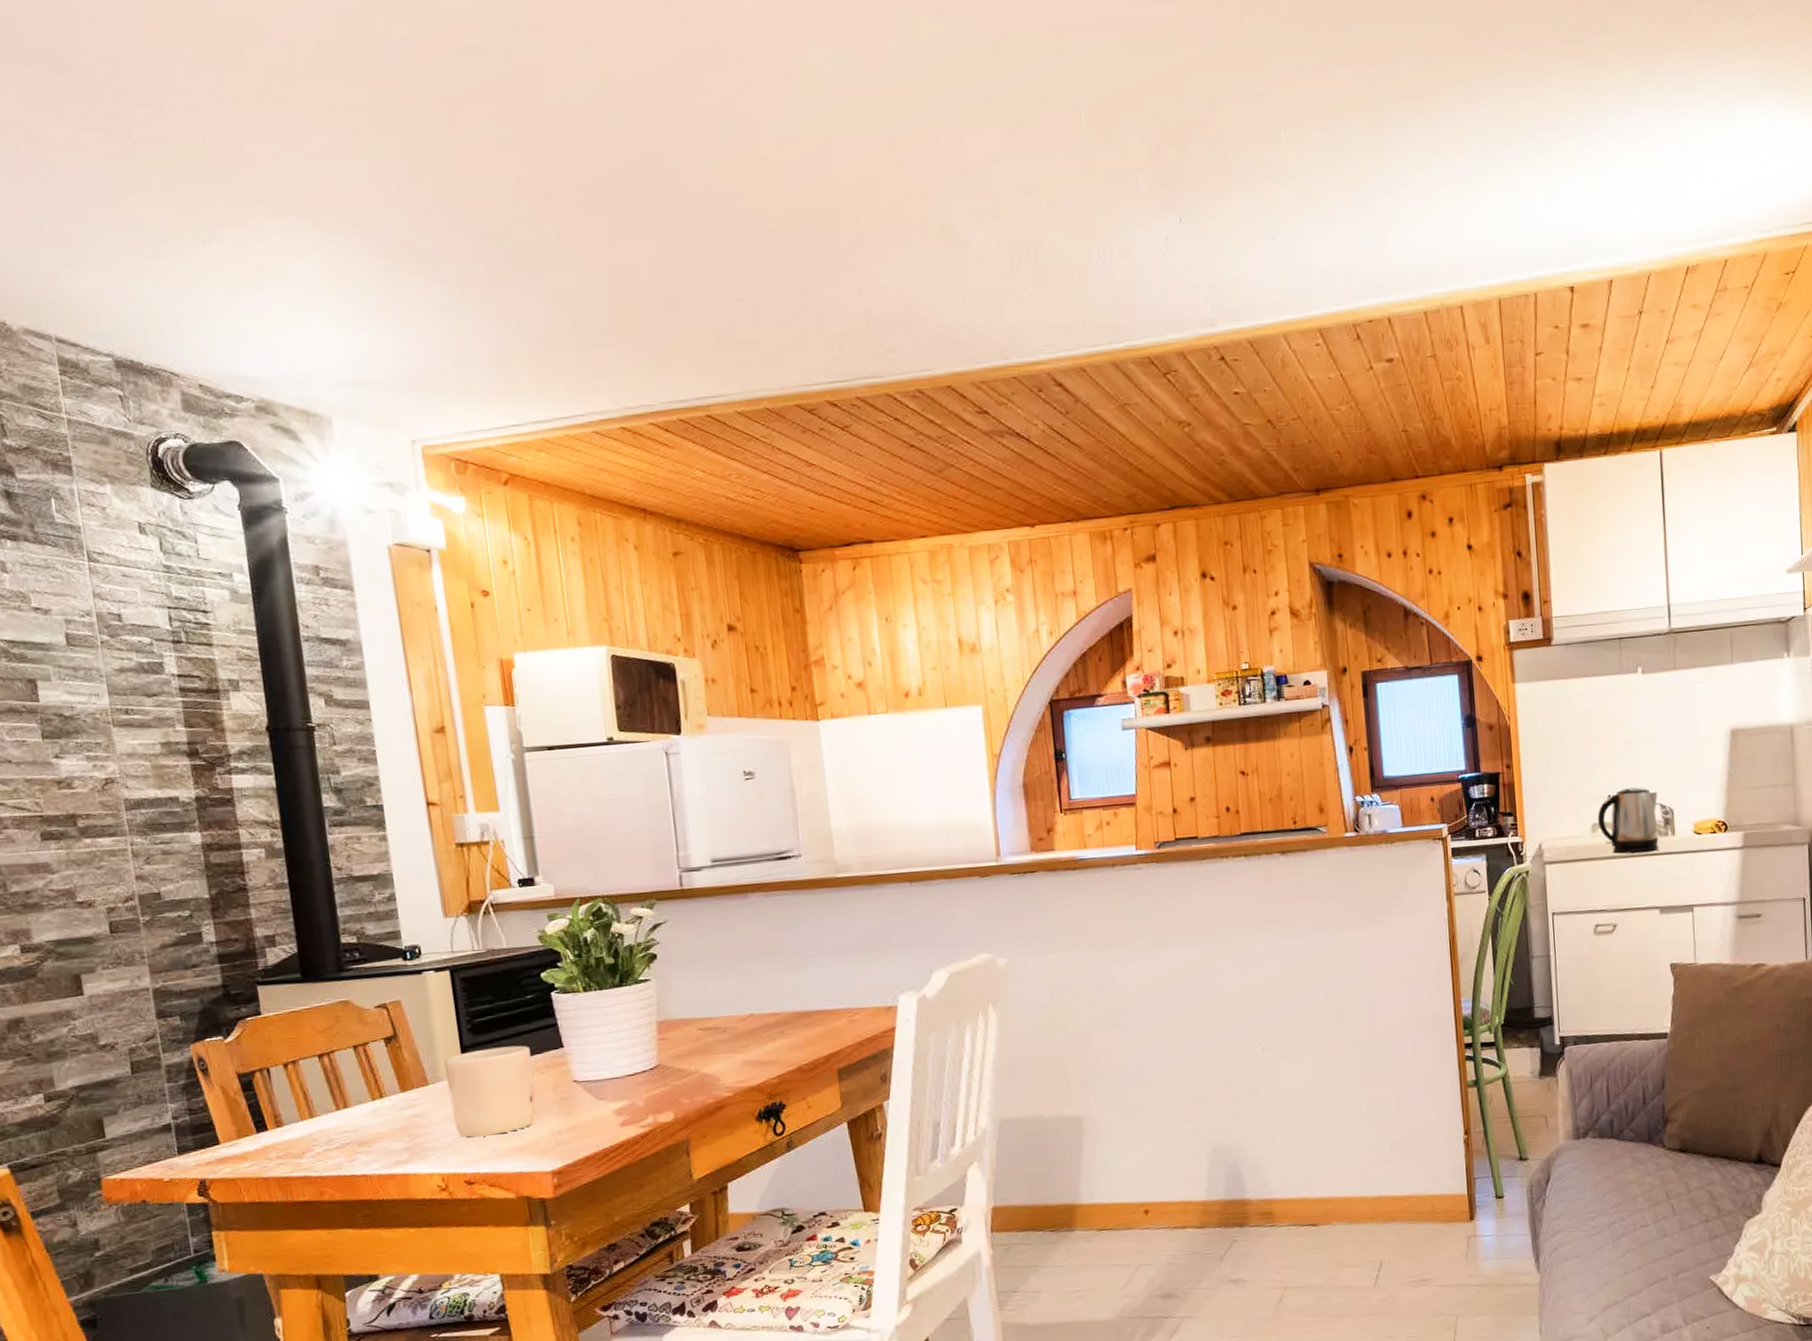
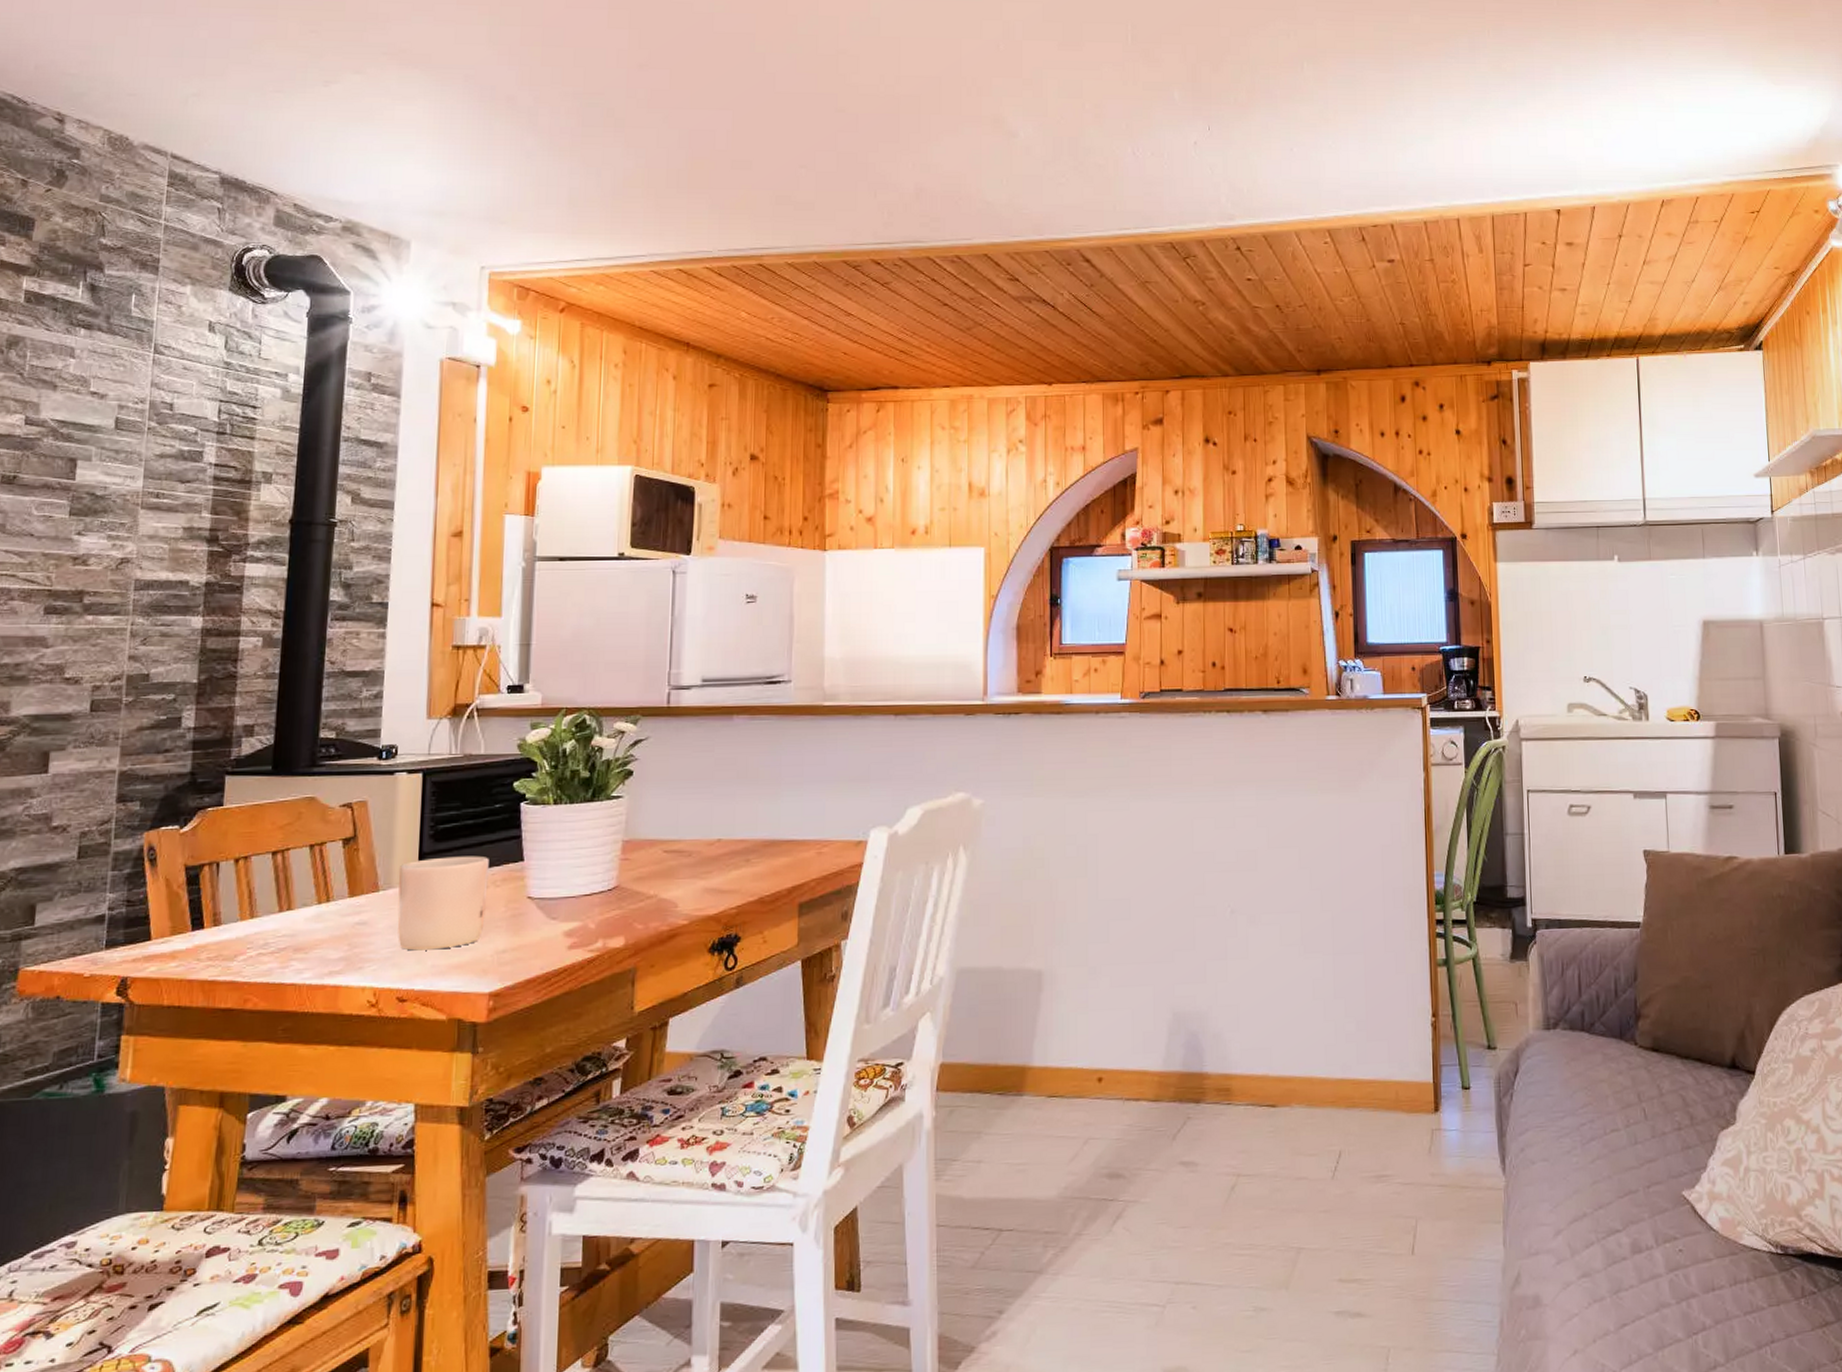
kettle: present [1597,787,1660,855] -> none [1573,670,1634,737]

